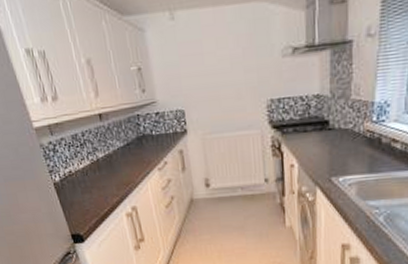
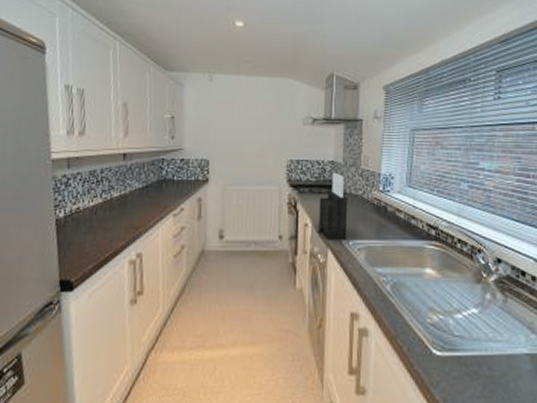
knife block: none [304,107,337,178] -> present [319,172,348,239]

